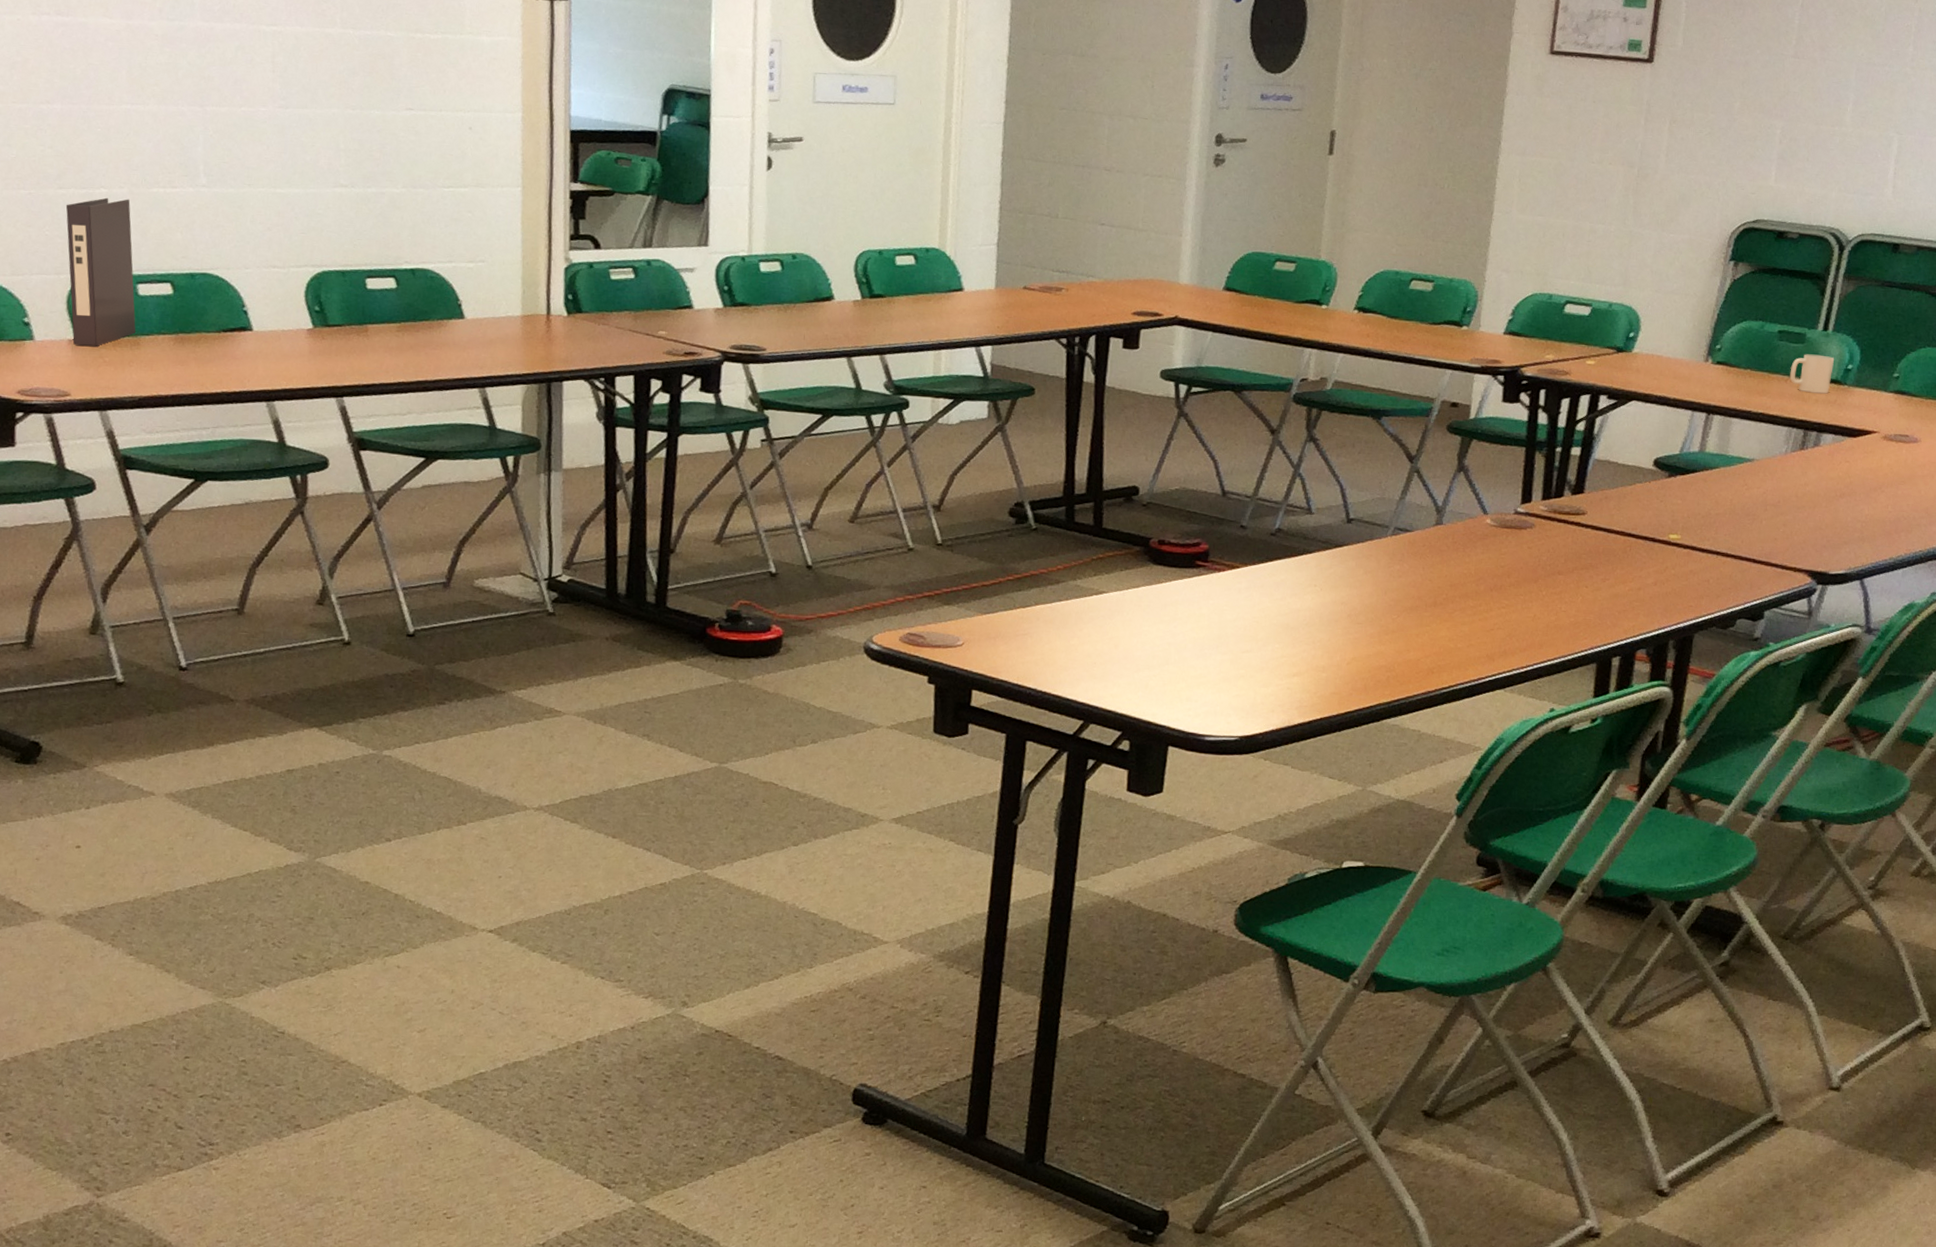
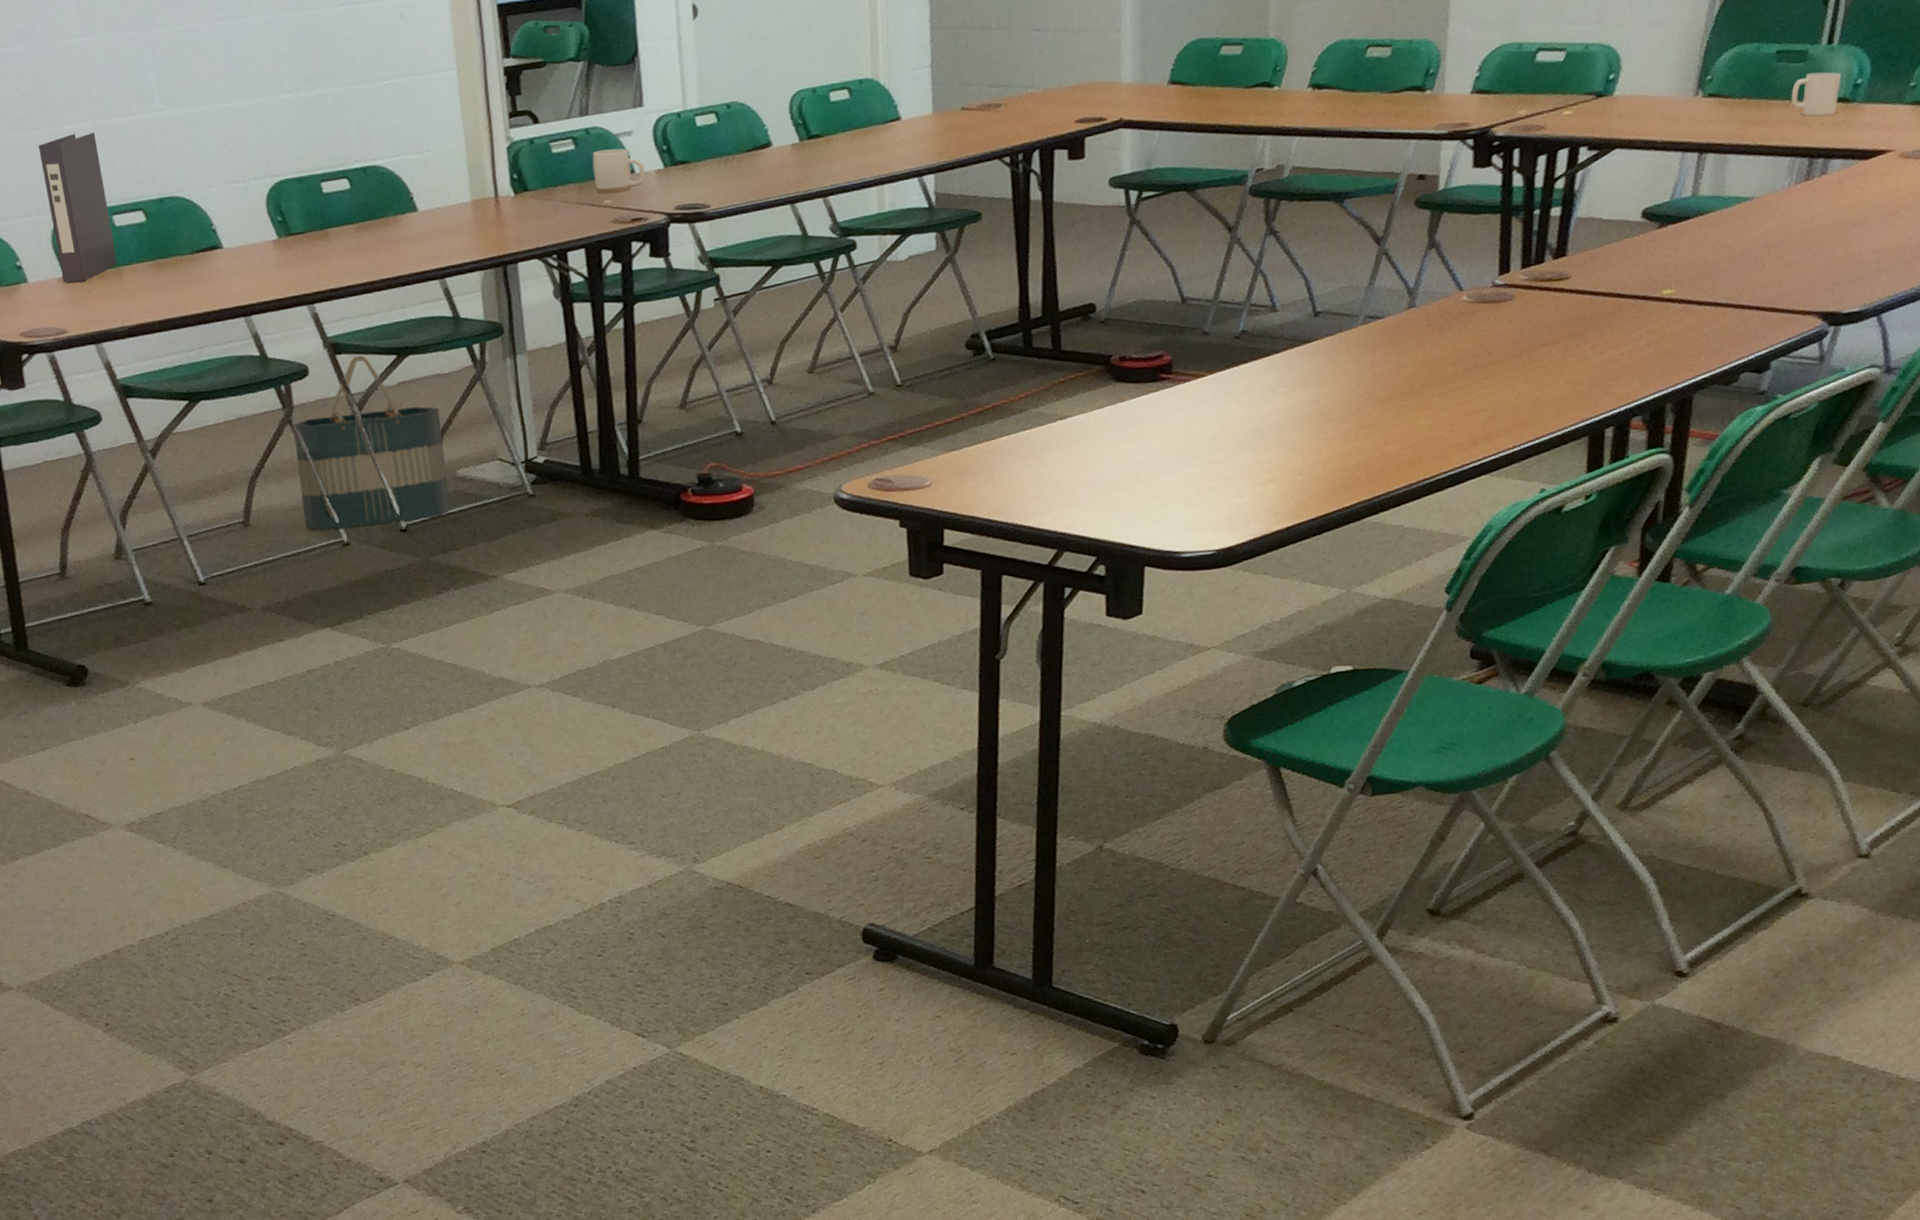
tote bag: none [304,454,464,627] -> present [292,355,451,530]
mug: none [650,282,704,326] -> present [592,148,645,194]

